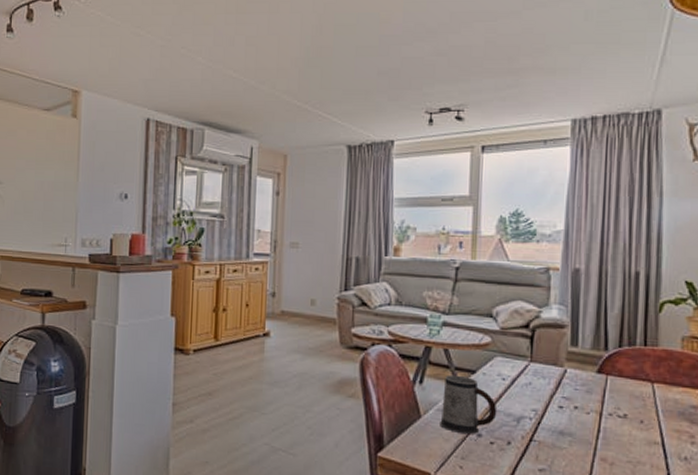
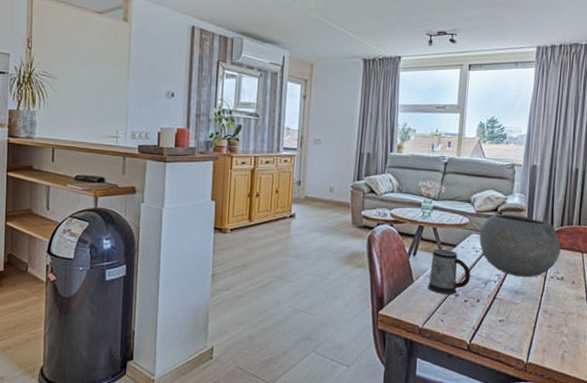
bowl: none [506,331,621,414] -> present [479,214,561,277]

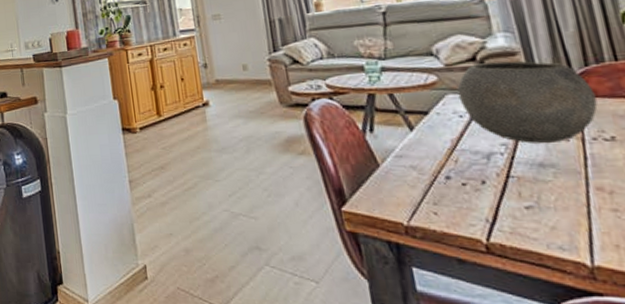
mug: present [428,248,471,295] -> none [396,118,463,179]

